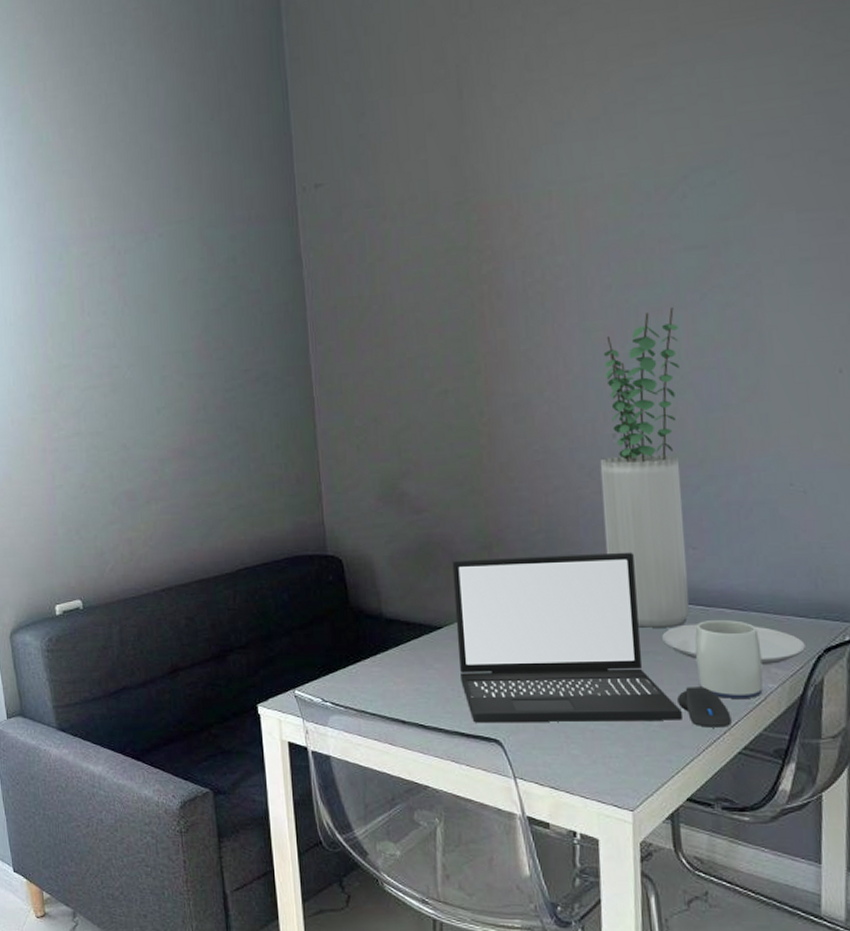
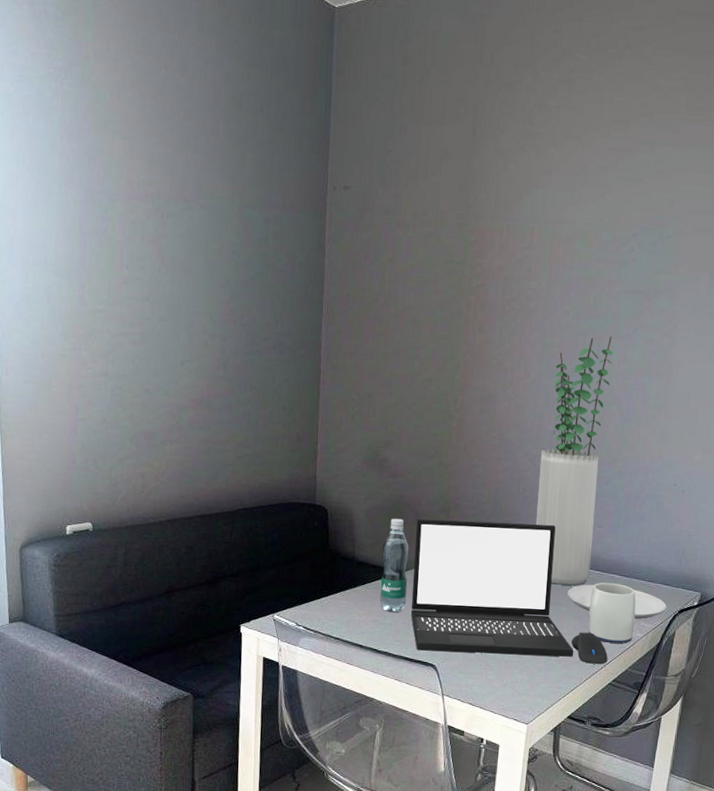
bottle: none [414,562,453,677] -> present [379,518,409,612]

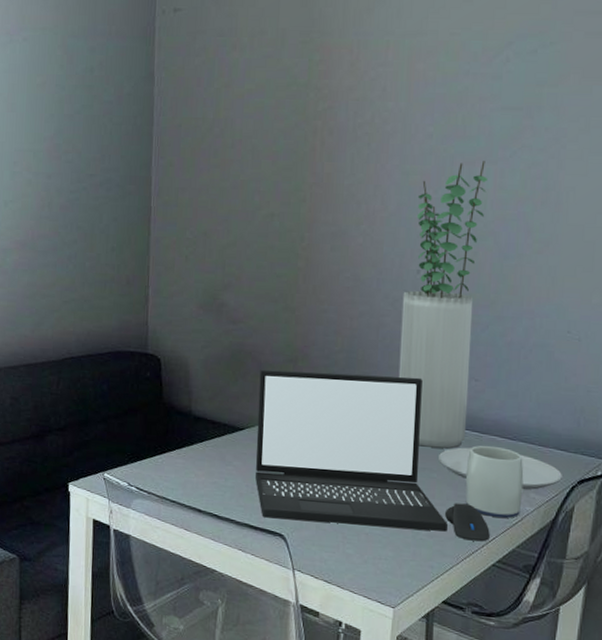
bottle: present [379,518,409,612] -> none [219,369,252,474]

